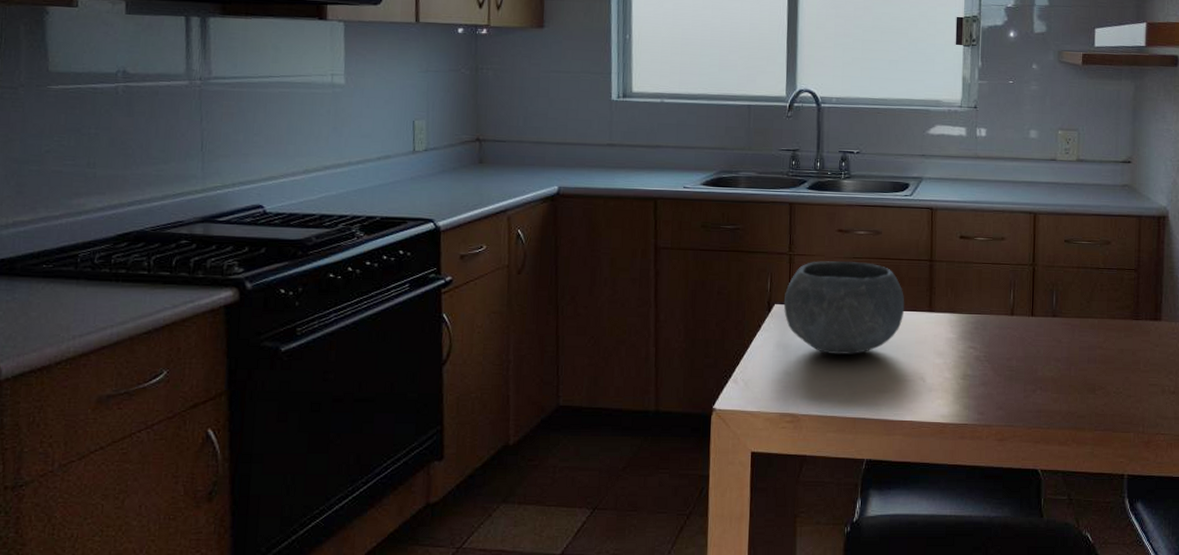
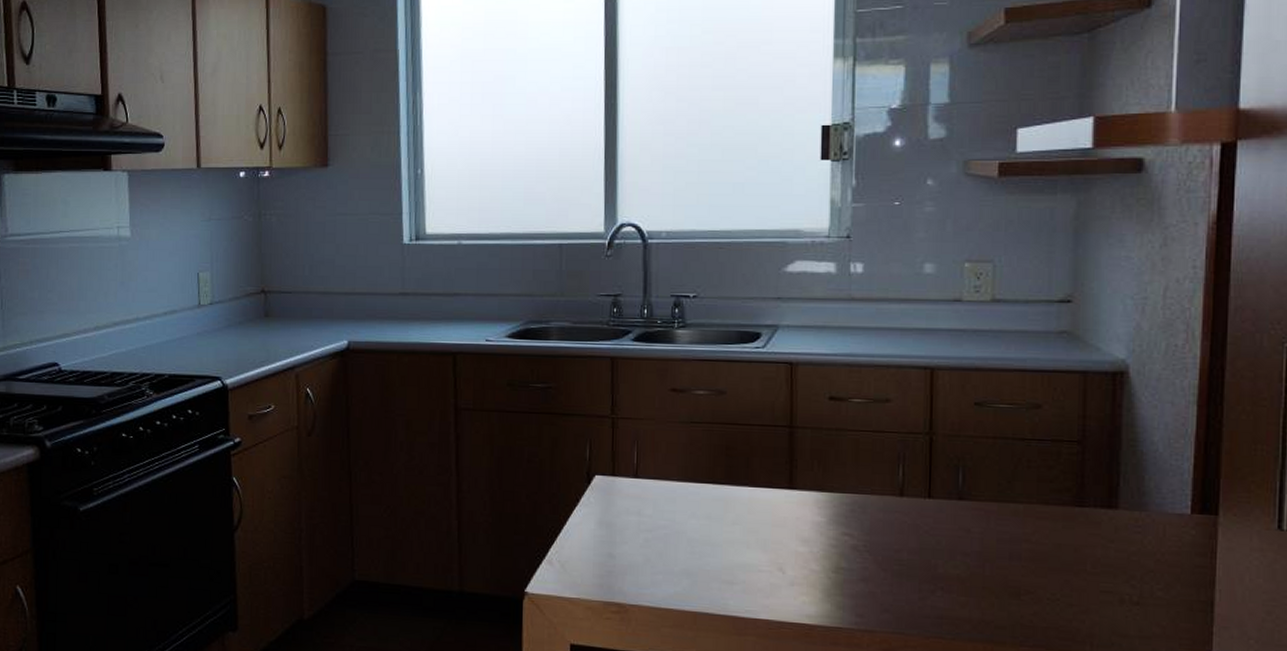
bowl: present [783,260,905,355] -> none [605,425,758,538]

